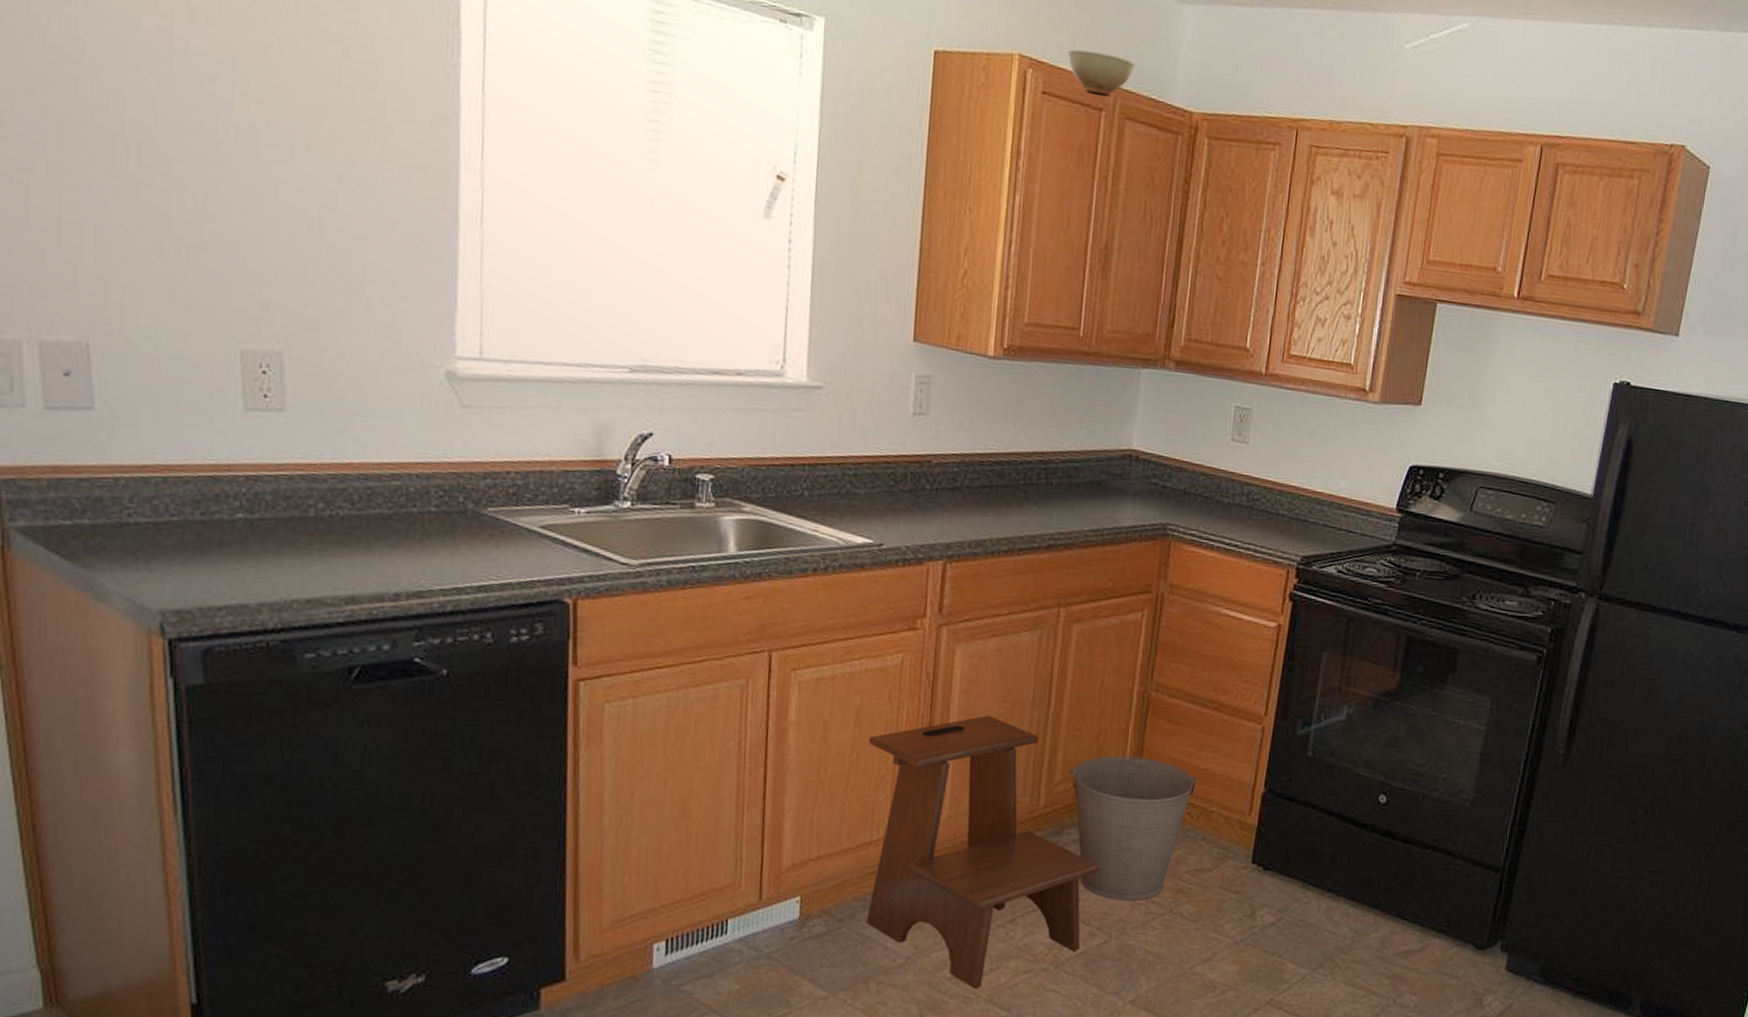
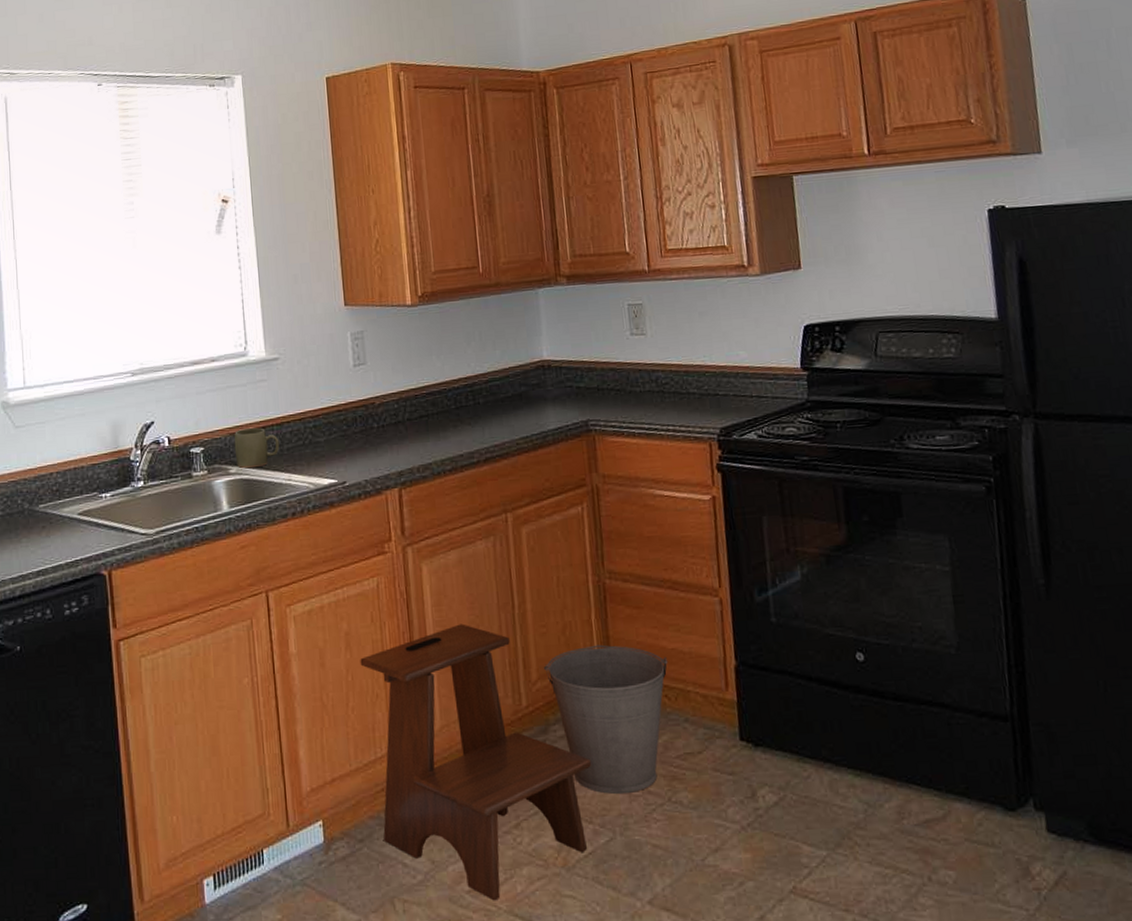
mug: none [752,462,810,511] -> present [234,428,280,469]
bowl: present [1068,49,1136,98] -> none [429,44,486,80]

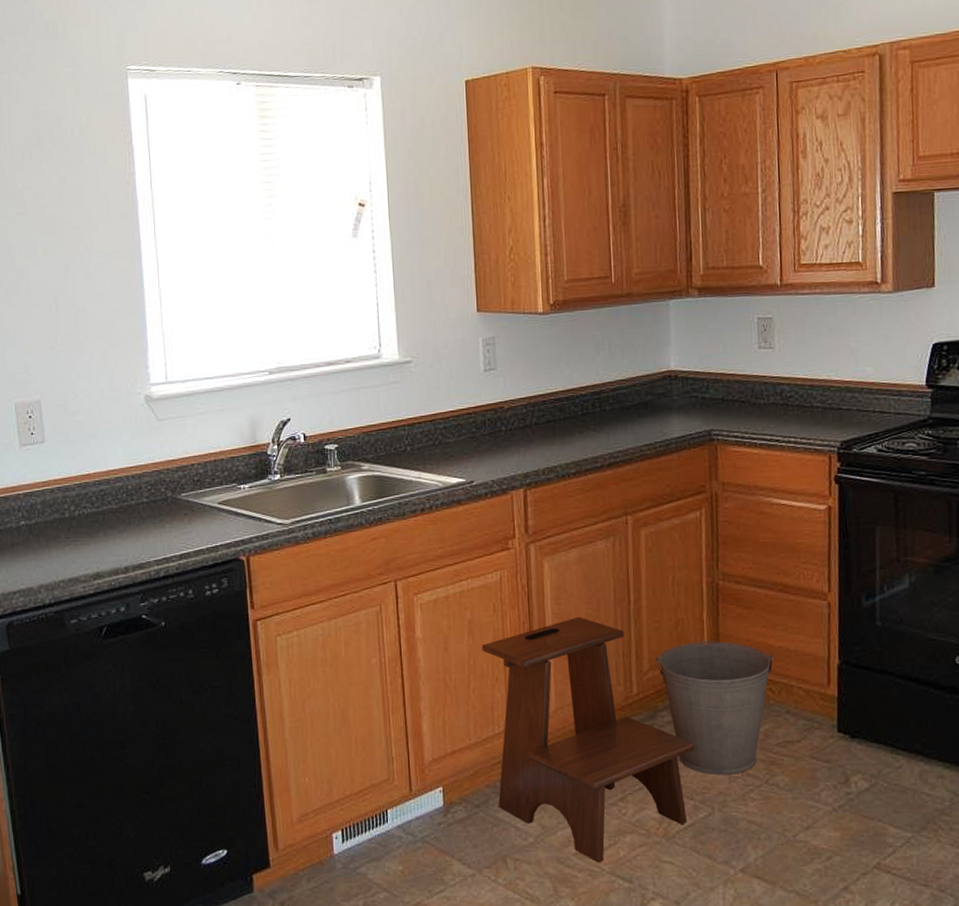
mug: present [234,428,280,469] -> none [367,427,411,466]

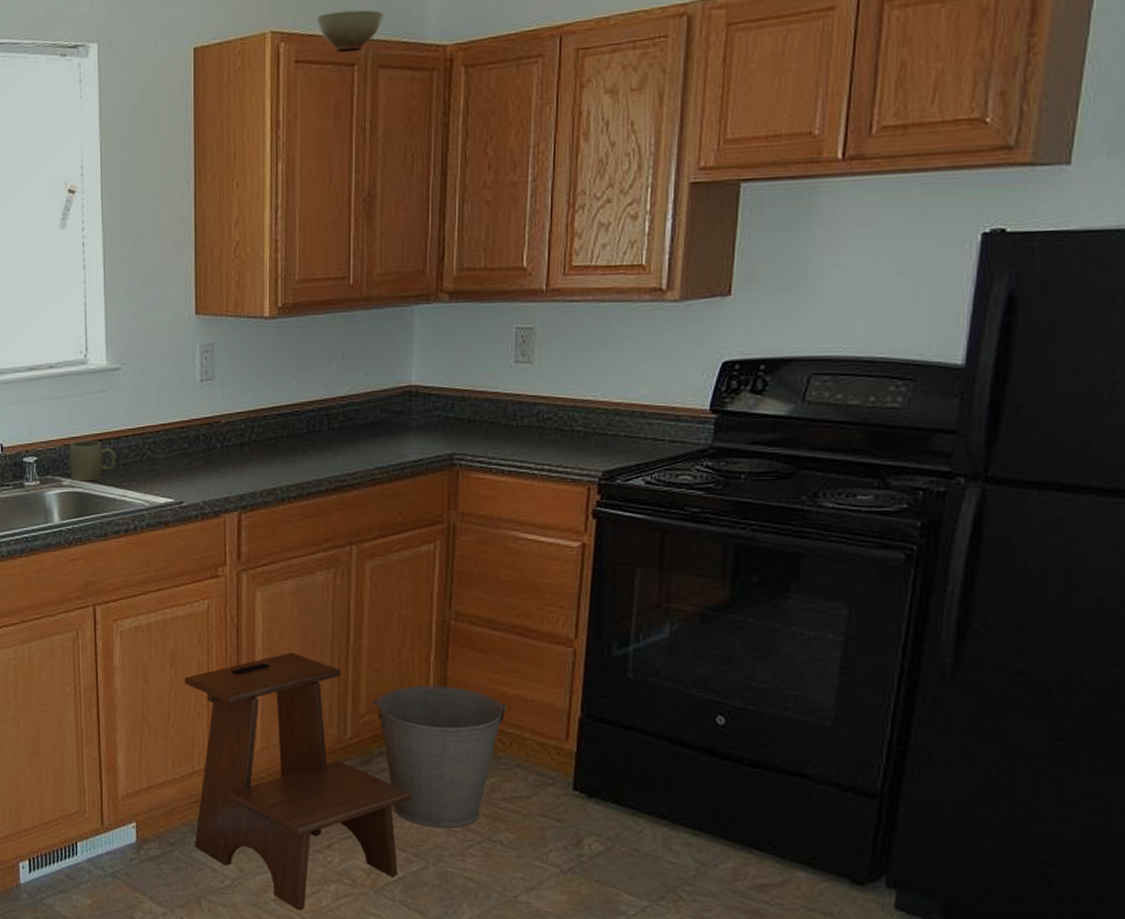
mug: none [367,427,411,466] -> present [68,440,116,482]
bowl: none [571,48,628,85] -> present [317,9,385,53]

